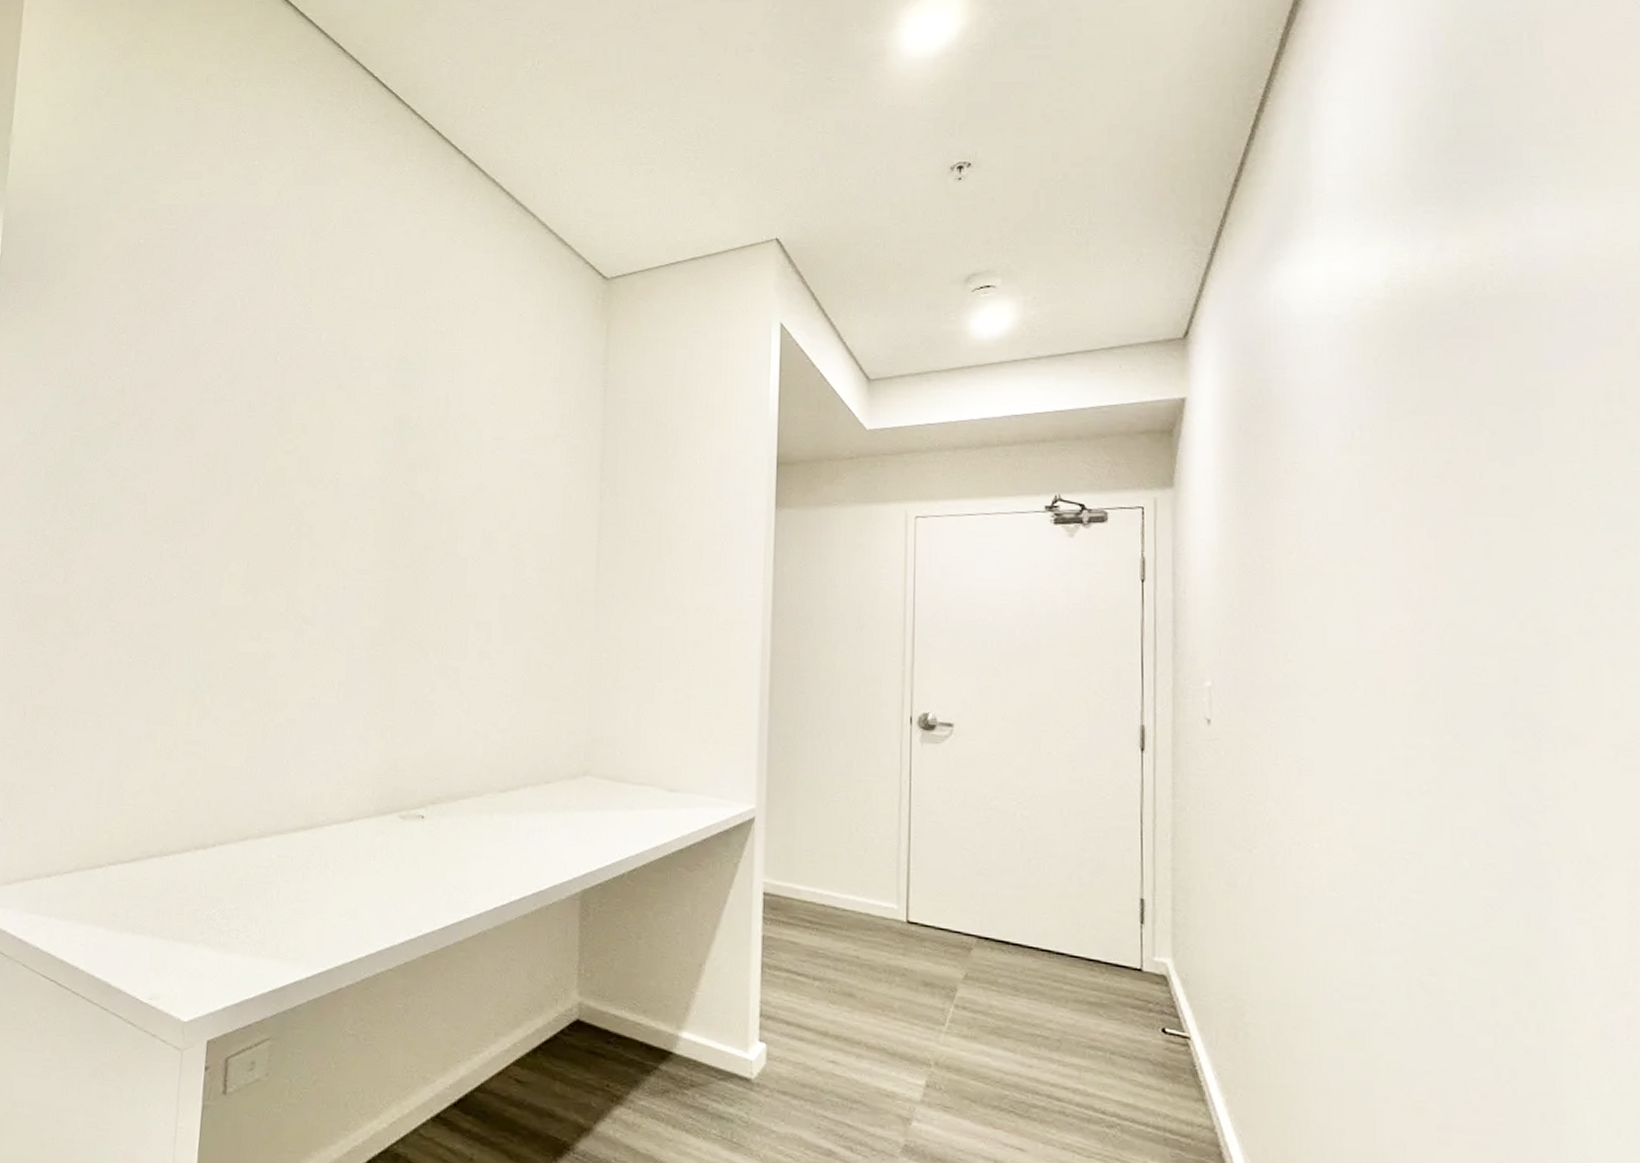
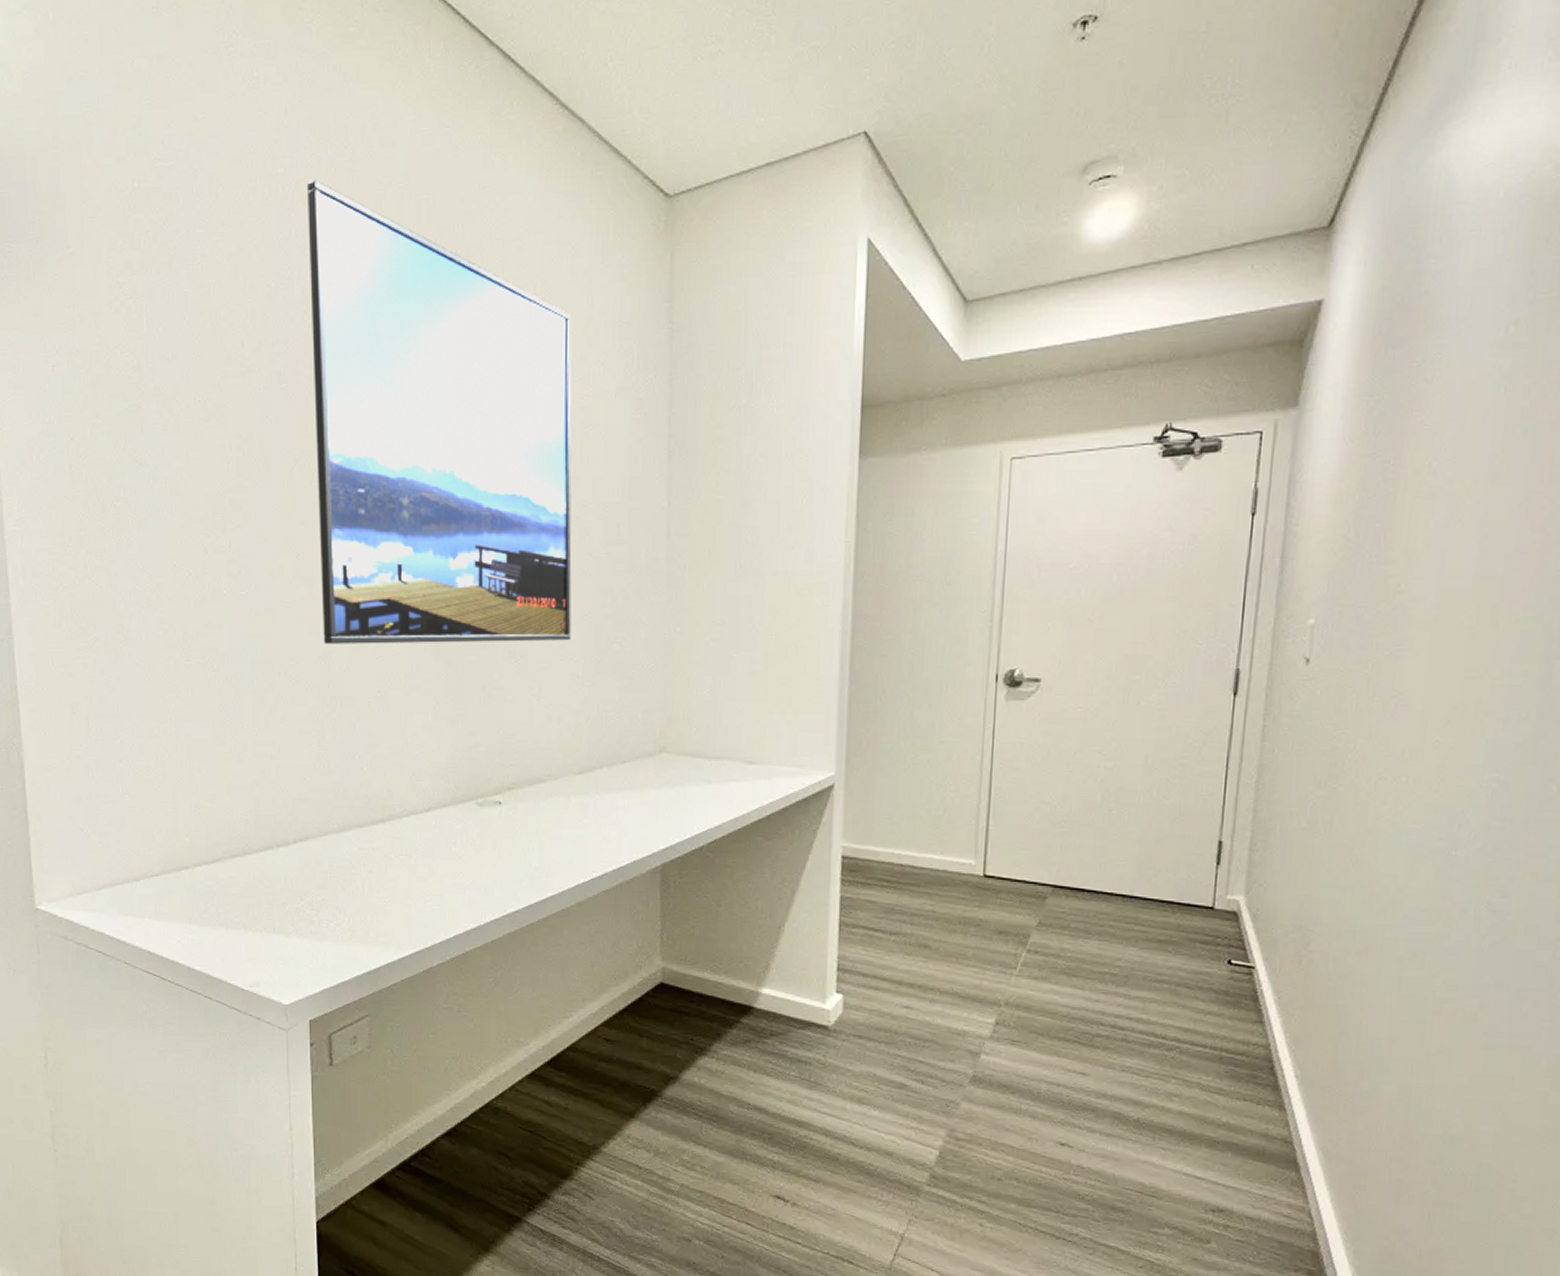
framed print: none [263,247,516,660] -> present [307,180,572,644]

